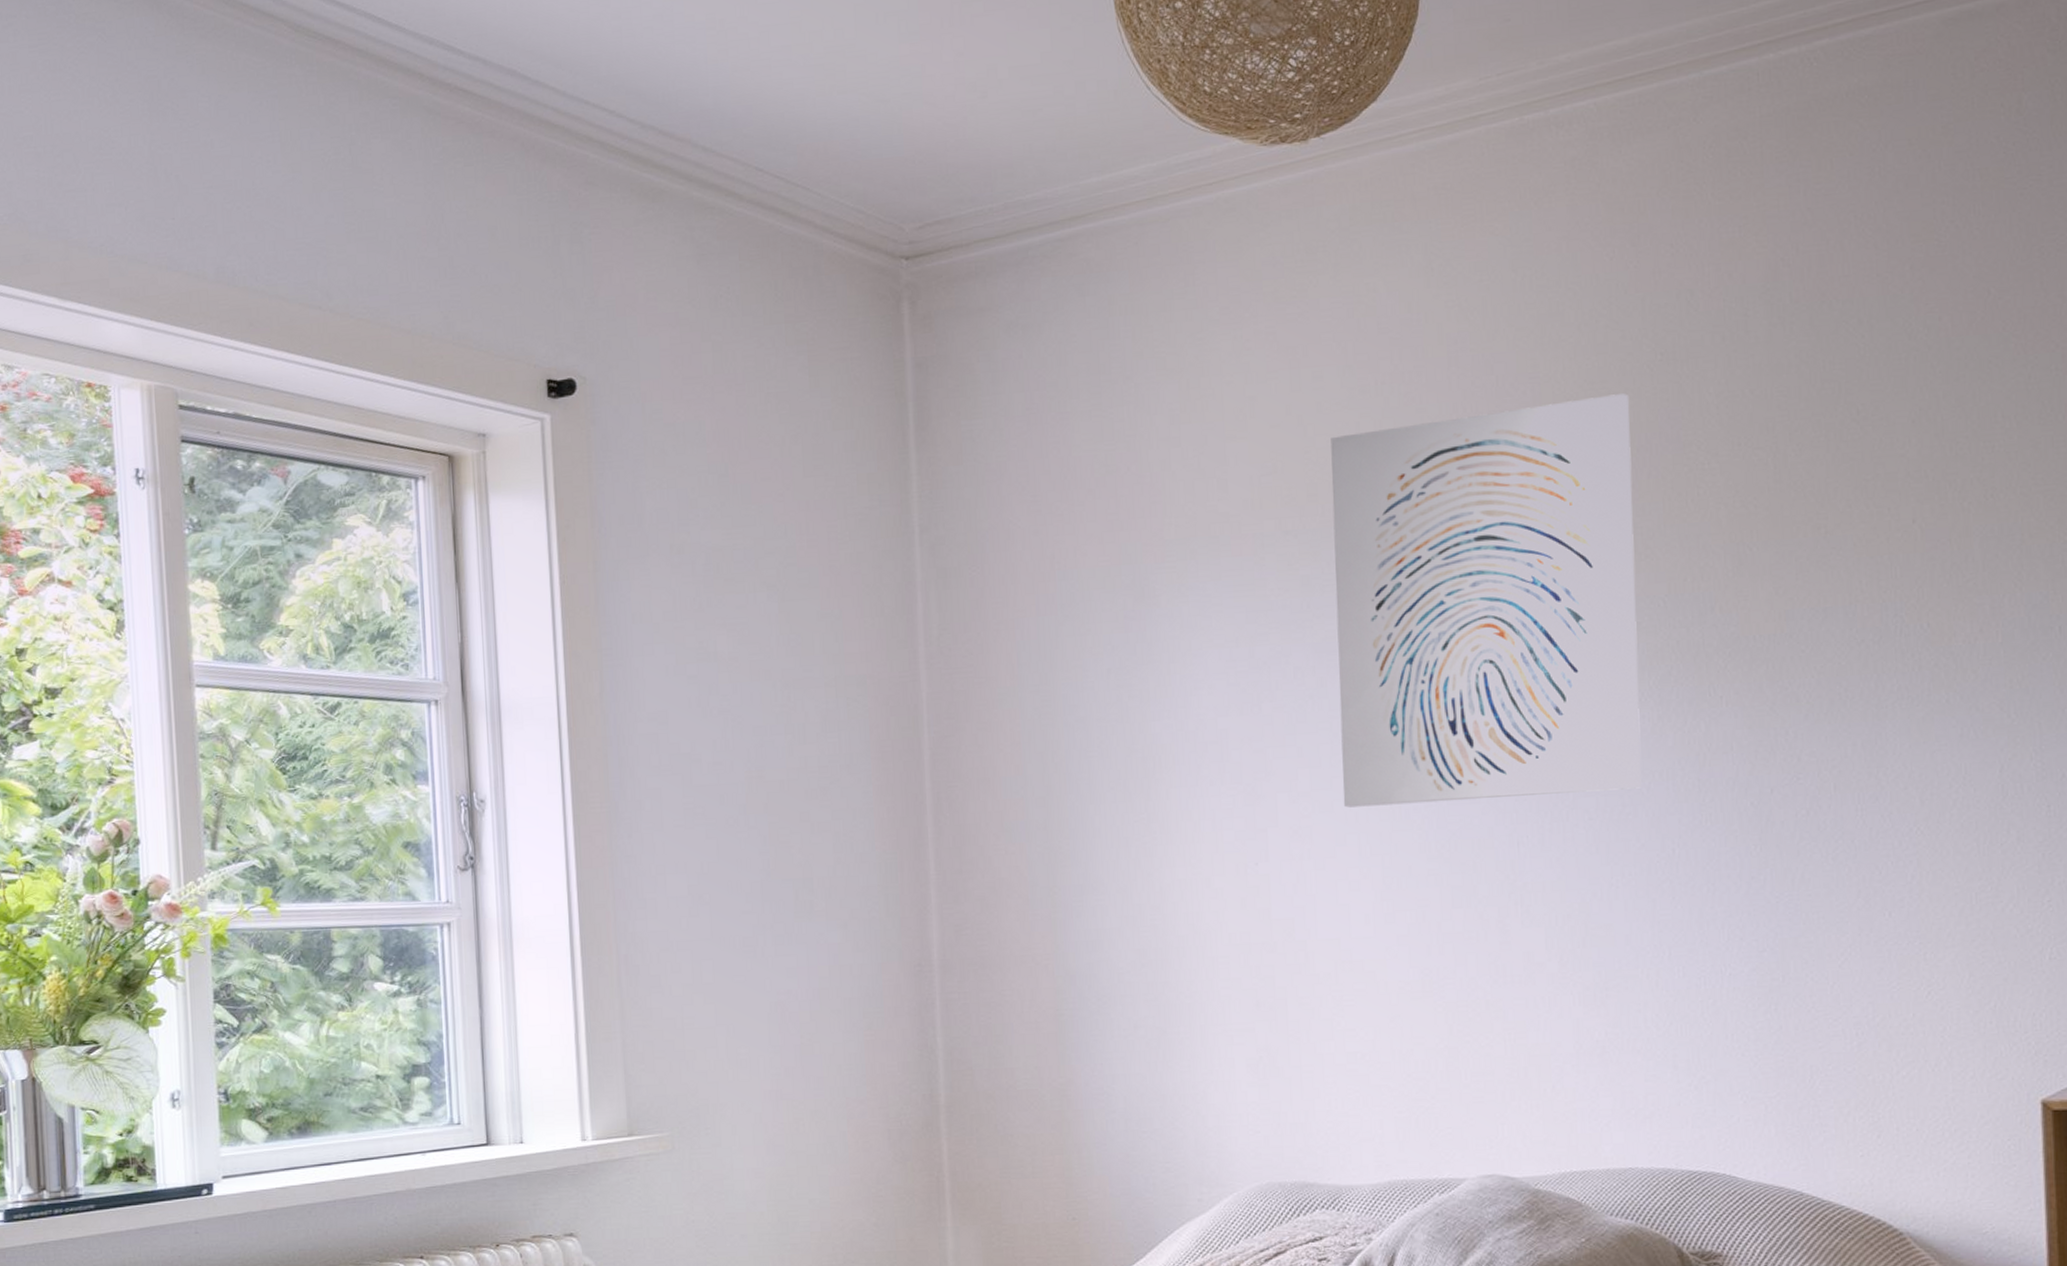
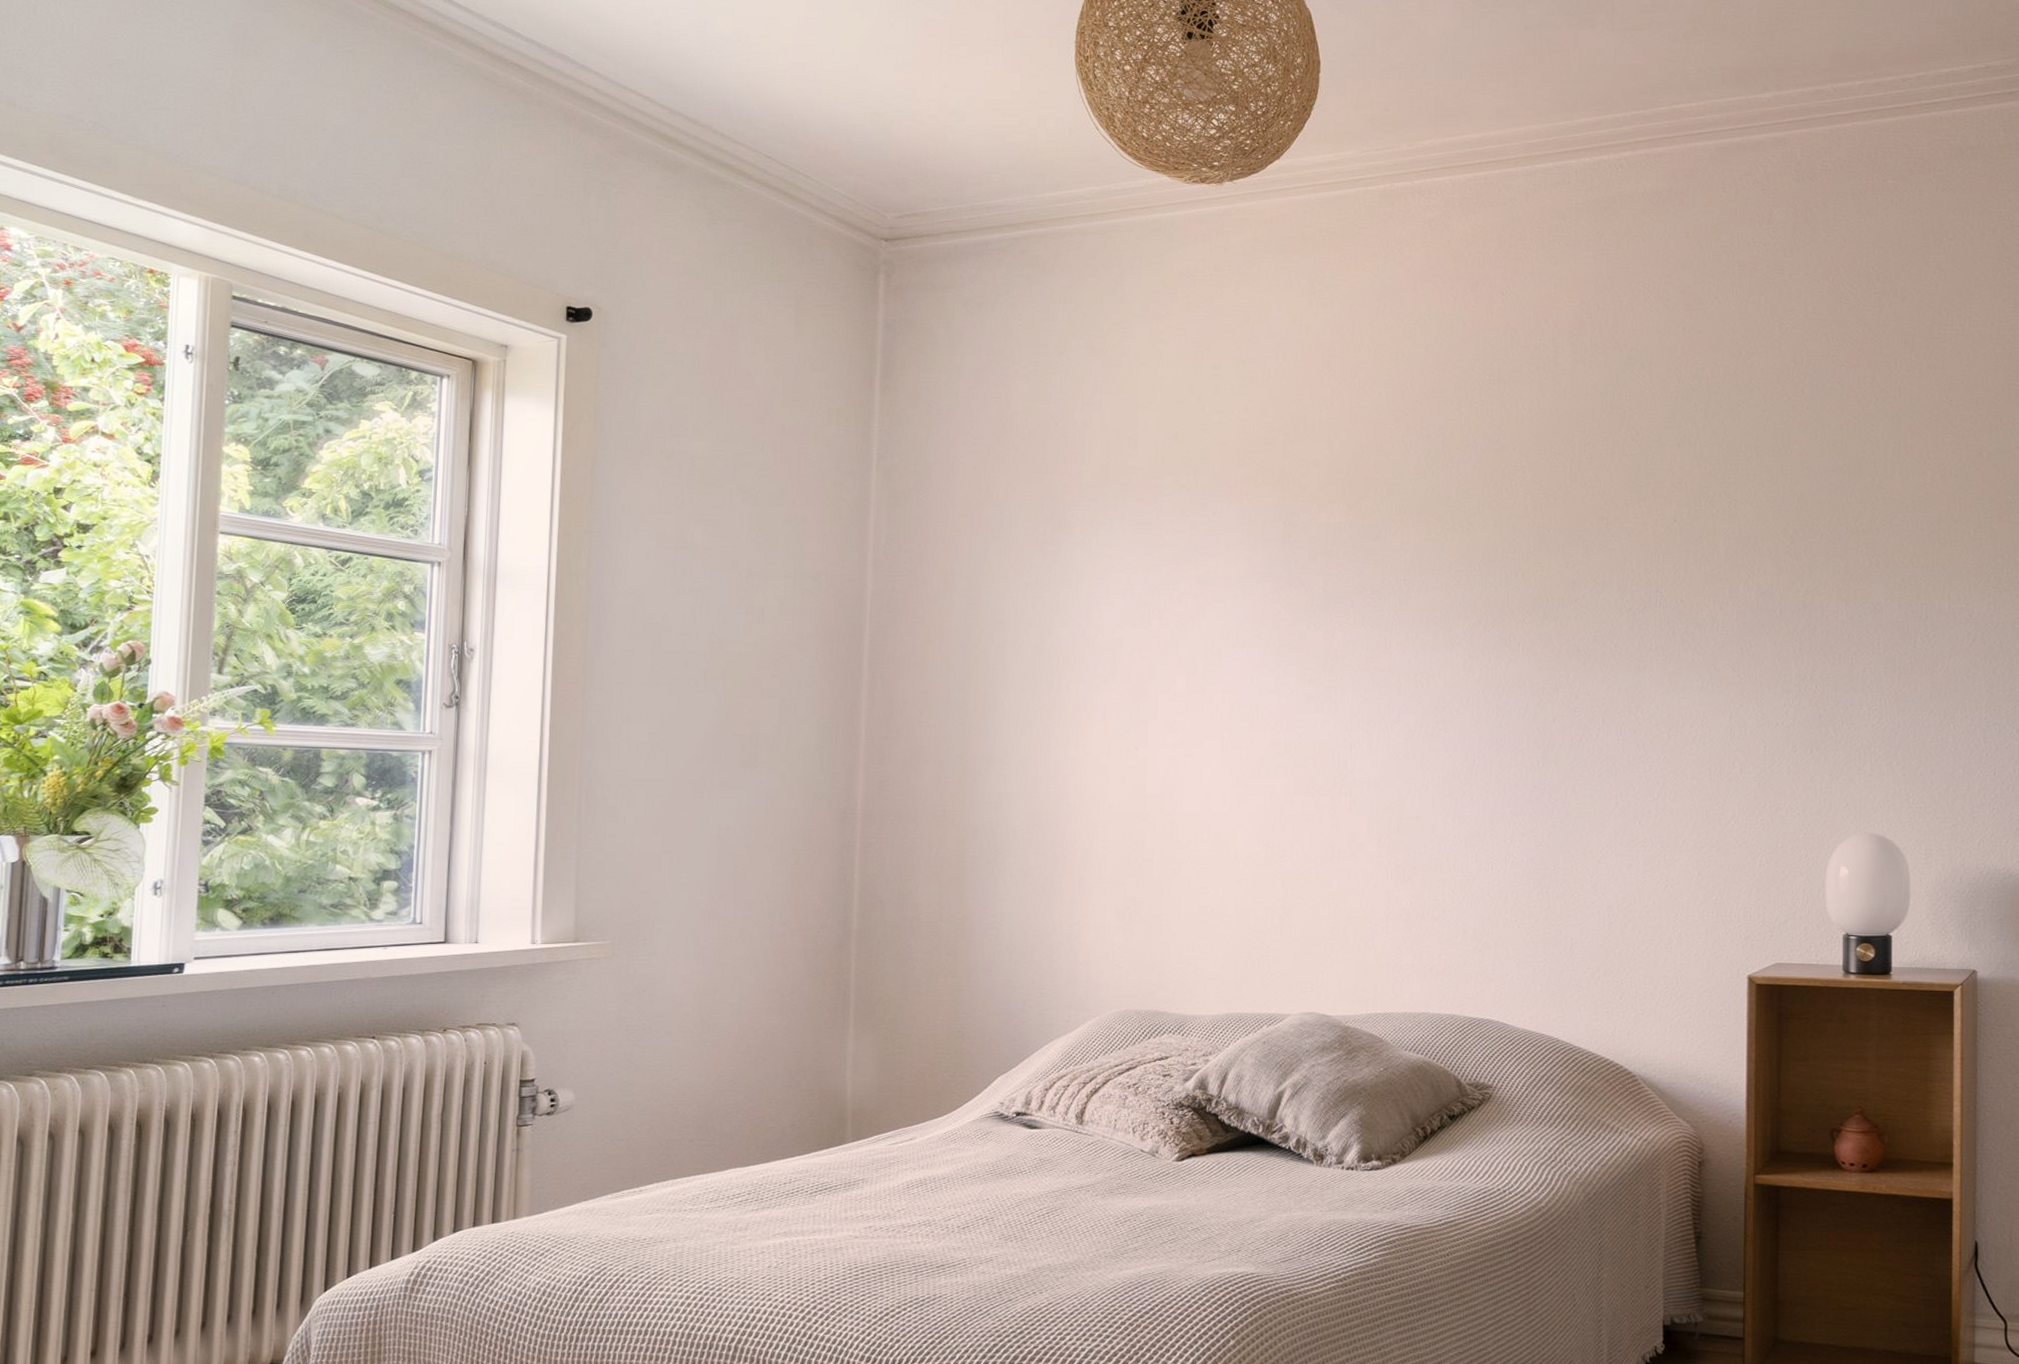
wall art: present [1331,393,1642,808] -> none [1212,403,1462,710]

